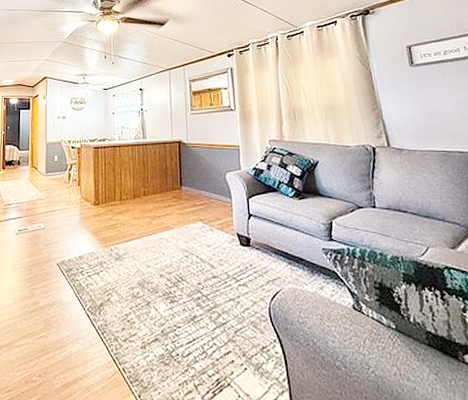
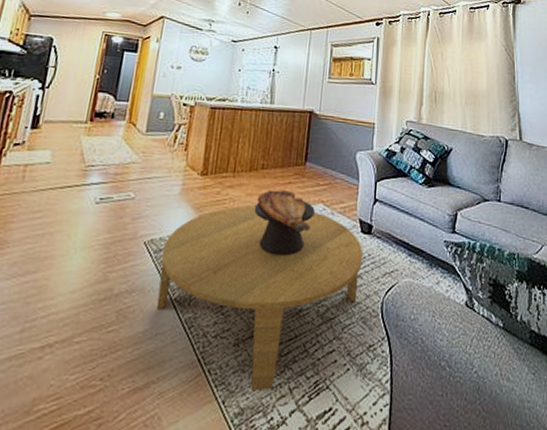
coffee table: none [72,227,246,387] -> present [156,205,363,392]
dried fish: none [142,211,195,270] -> present [254,189,315,256]

